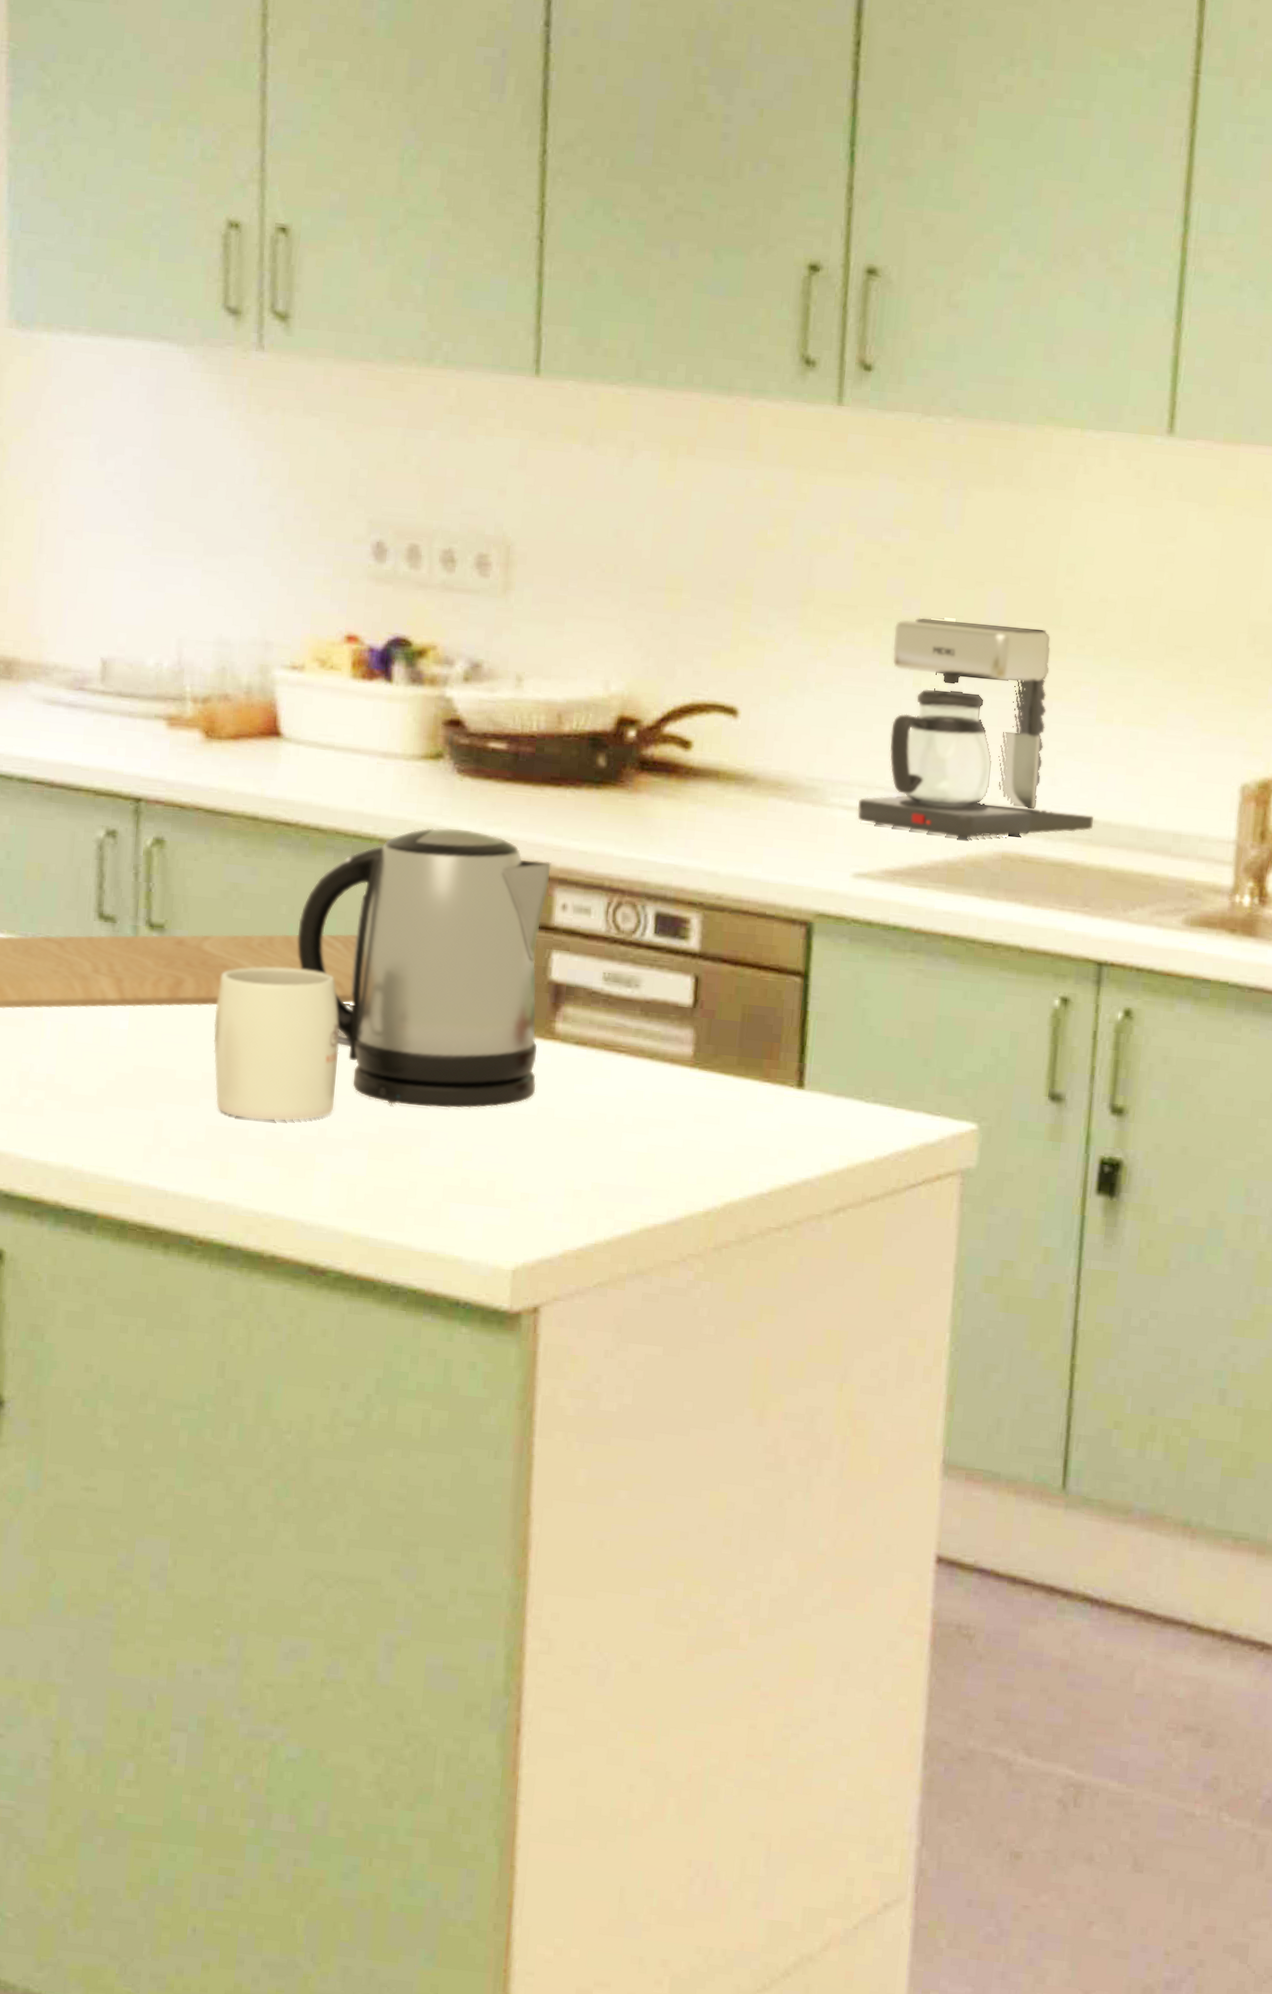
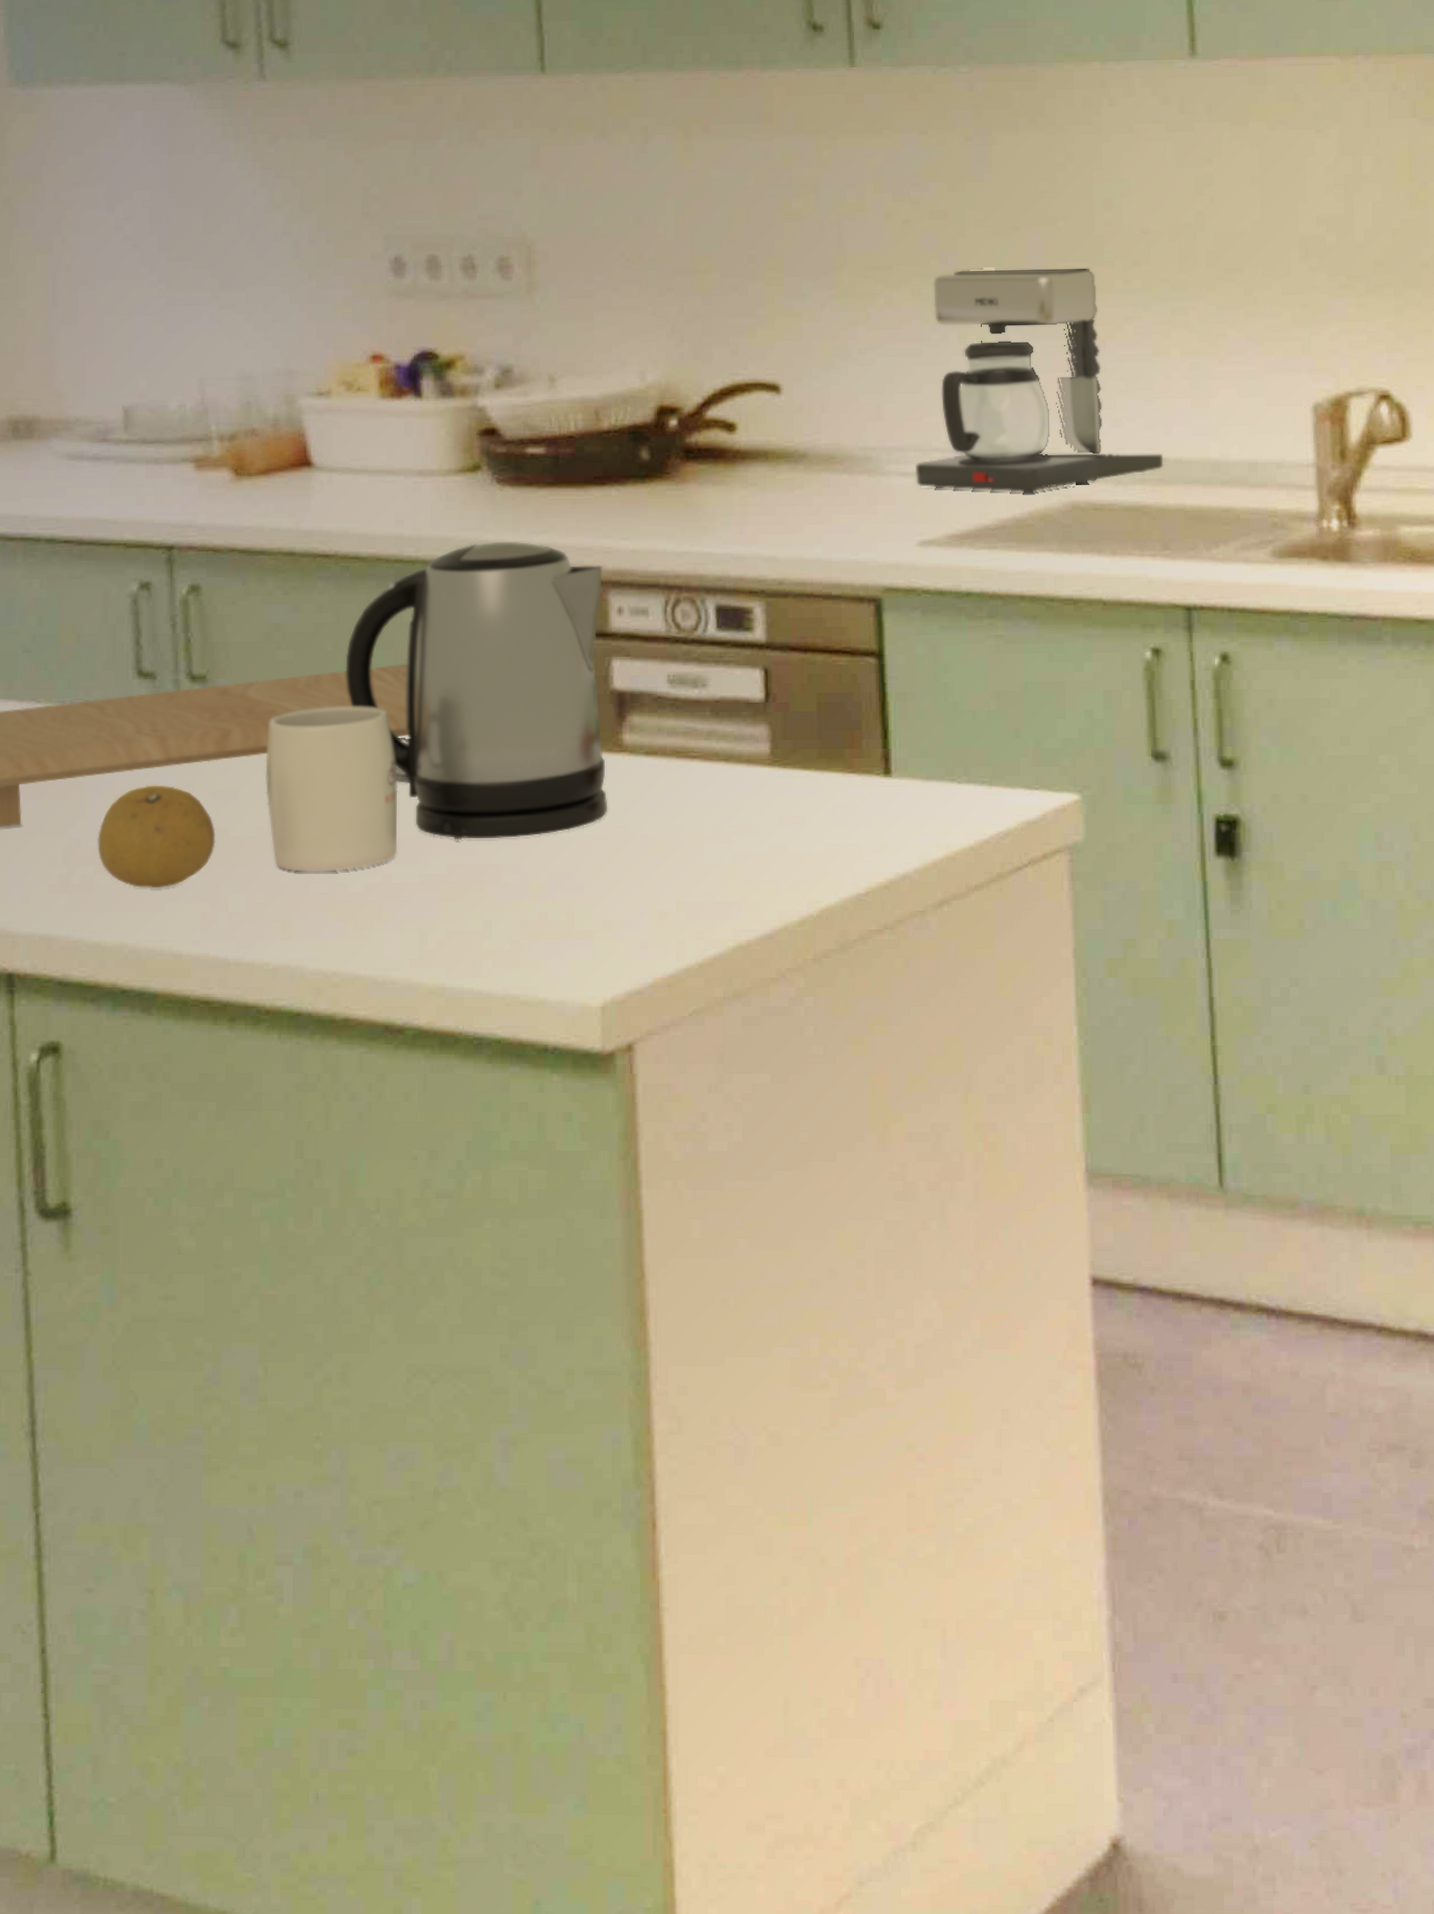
fruit: none [49,1021,163,1119] -> present [97,785,216,889]

